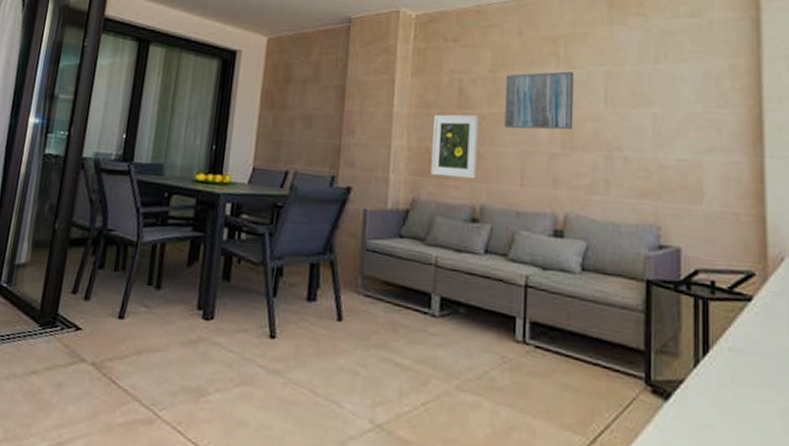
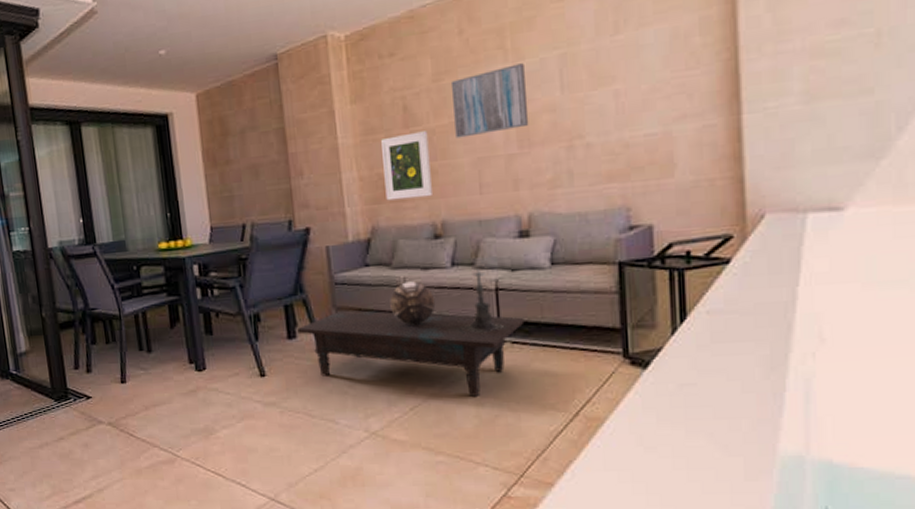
coffee table: none [319,279,550,403] -> present [297,310,525,398]
decorative bowl: none [418,261,464,310] -> present [390,281,436,325]
candle holder: none [486,261,532,331] -> present [461,269,507,333]

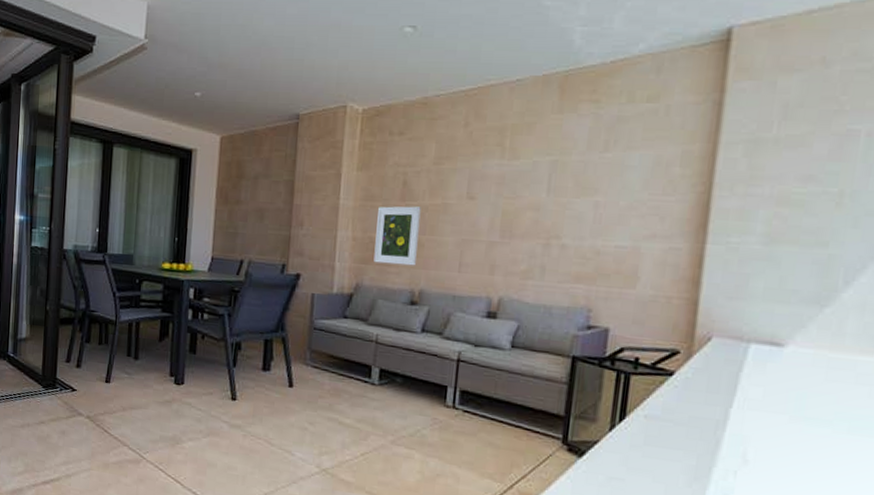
coffee table: present [297,310,525,398] -> none [272,353,479,455]
decorative bowl: present [390,281,436,325] -> none [360,338,402,379]
wall art: present [450,63,529,139] -> none [446,162,518,220]
candle holder: present [461,269,507,333] -> none [420,339,462,398]

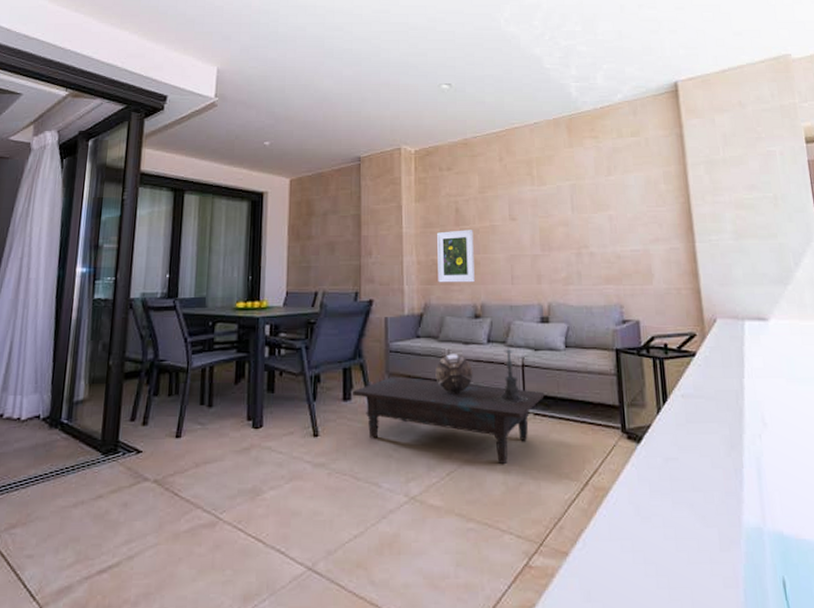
coffee table: none [272,353,479,455] -> present [353,376,545,465]
decorative bowl: none [360,338,402,379] -> present [435,354,473,393]
candle holder: none [420,339,462,398] -> present [494,347,530,404]

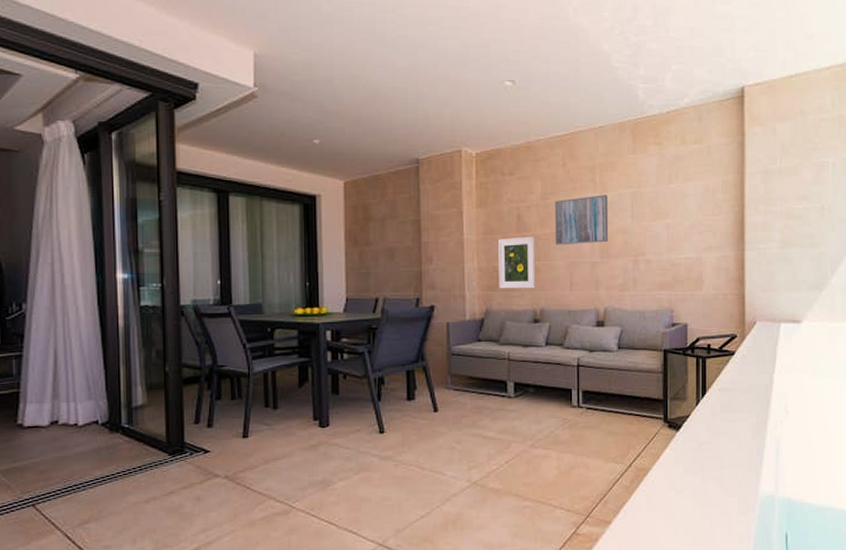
coffee table: present [353,376,545,465] -> none [416,377,597,453]
decorative bowl: present [435,354,473,393] -> none [496,356,532,392]
wall art: none [492,188,549,238] -> present [554,195,609,245]
candle holder: present [494,347,530,404] -> none [550,349,584,400]

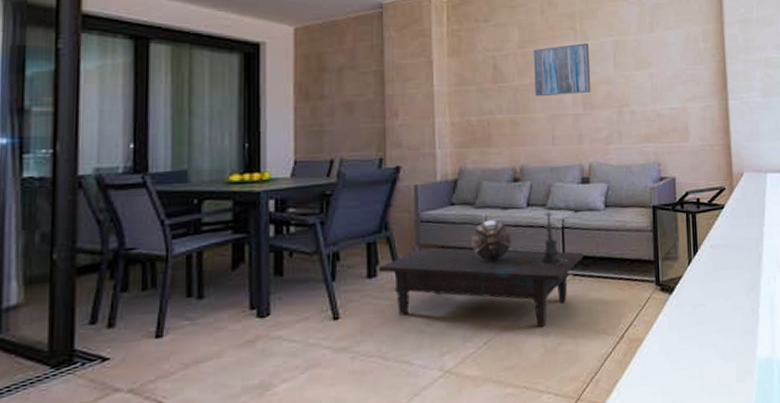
coffee table: none [416,377,597,453] -> present [379,247,584,328]
decorative bowl: none [496,356,532,392] -> present [471,220,512,261]
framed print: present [499,237,535,289] -> none [473,88,514,146]
candle holder: none [550,349,584,400] -> present [533,209,570,267]

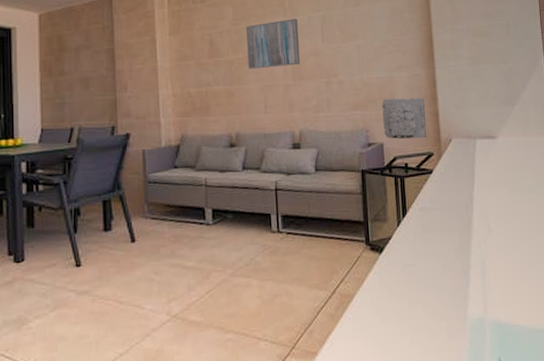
coffee table: present [379,247,584,328] -> none [113,205,296,281]
decorative bowl: present [471,220,512,261] -> none [193,181,230,219]
candle holder: present [533,209,570,267] -> none [249,172,283,226]
decorative relief: none [675,129,719,173] -> present [382,97,426,139]

